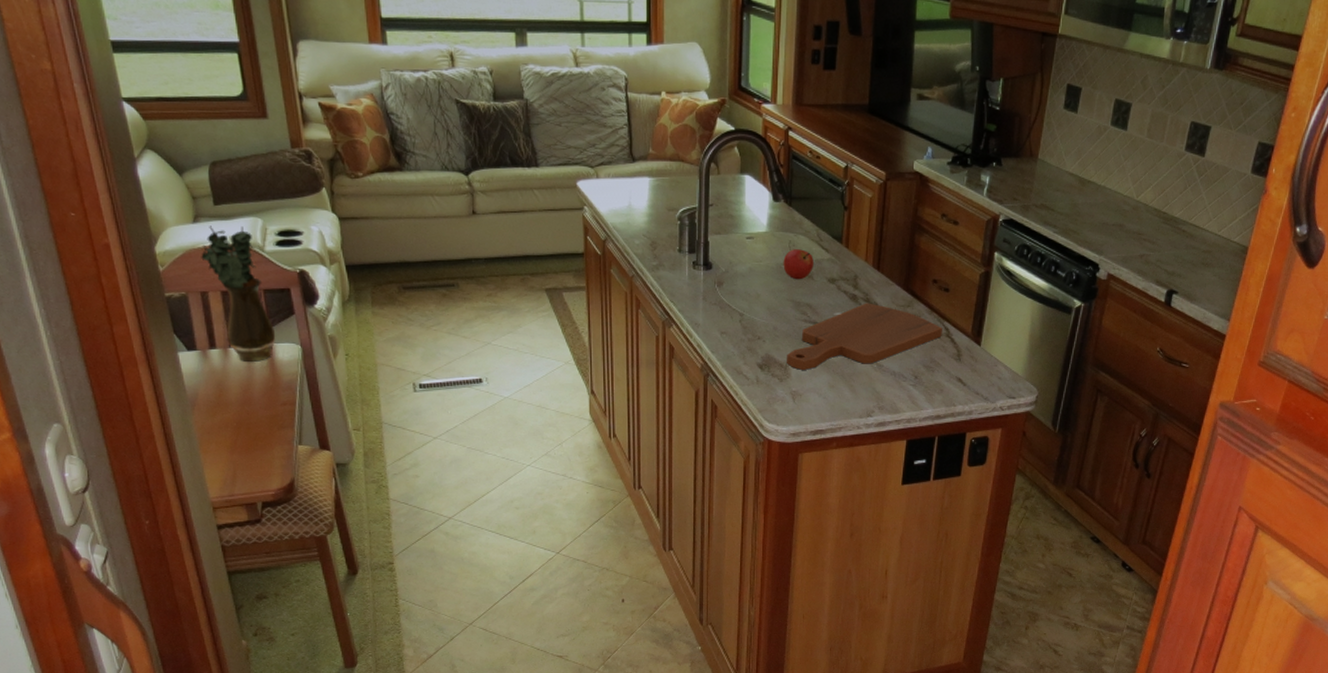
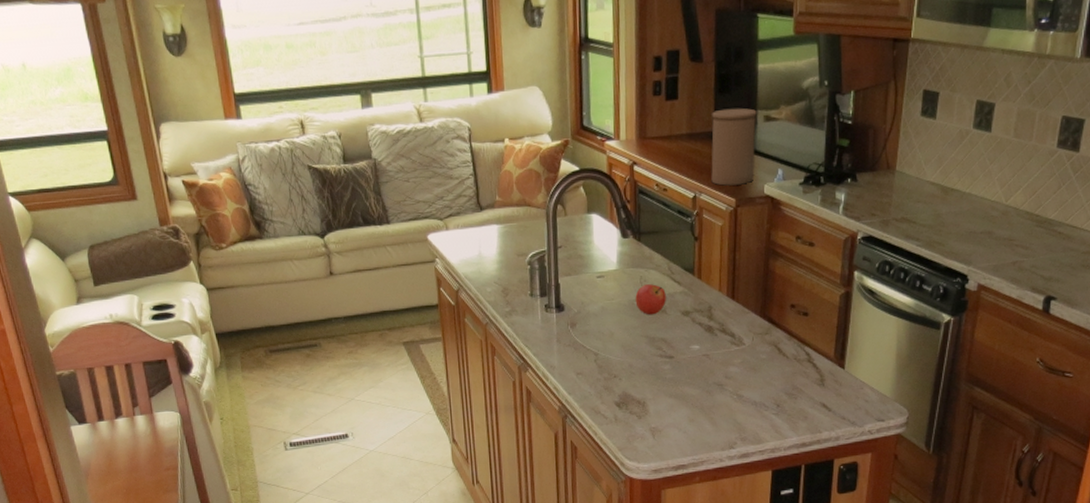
vase: present [201,226,276,362] -> none [85,304,157,431]
cutting board: present [786,303,942,371] -> none [643,333,803,407]
canister: none [863,83,911,159] -> present [711,108,757,186]

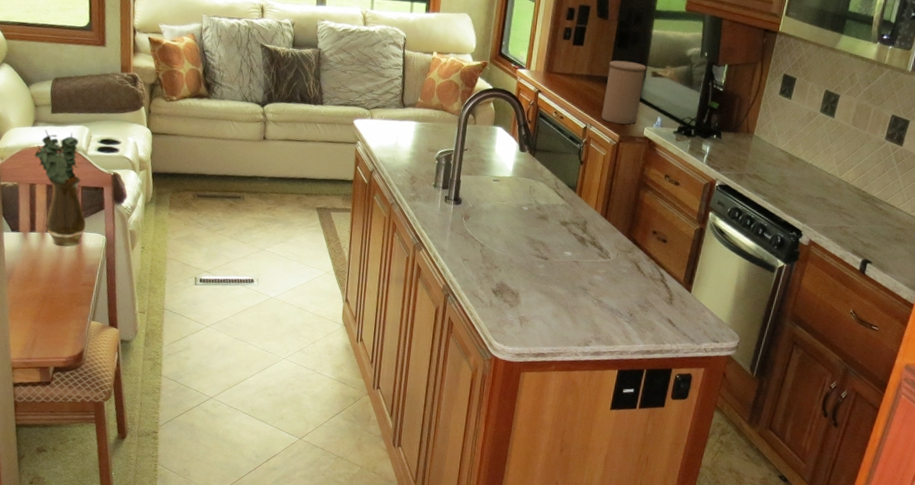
vase: none [85,304,157,431] -> present [34,130,86,247]
fruit: present [635,284,666,316] -> none [522,193,550,221]

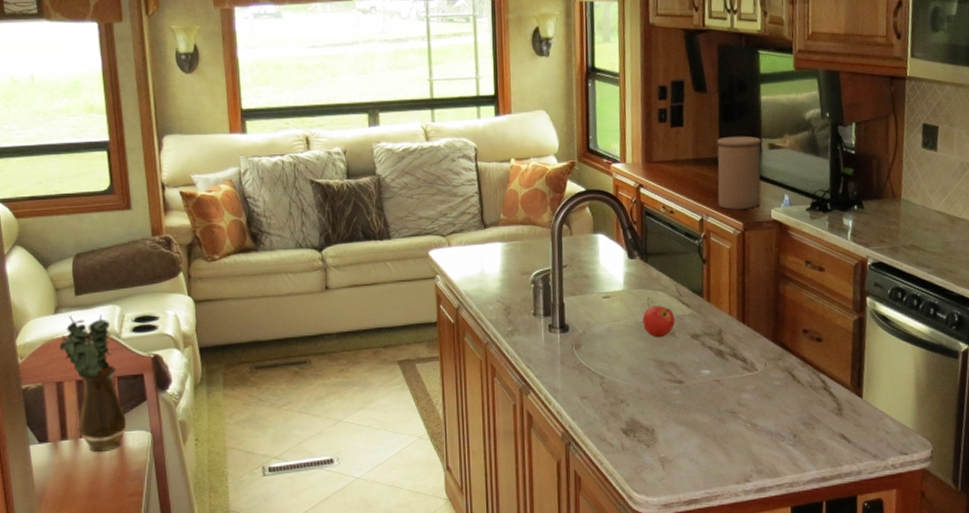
fruit: none [522,193,550,221] -> present [642,306,675,338]

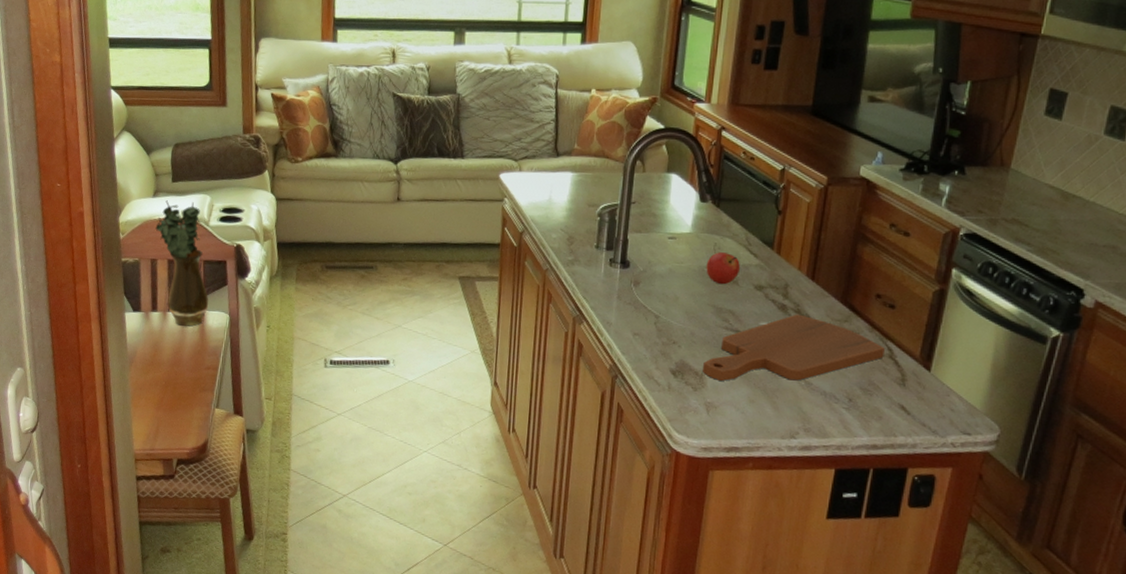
cutting board: none [652,358,819,435] -> present [701,314,885,382]
canister: present [717,136,761,210] -> none [803,84,861,163]

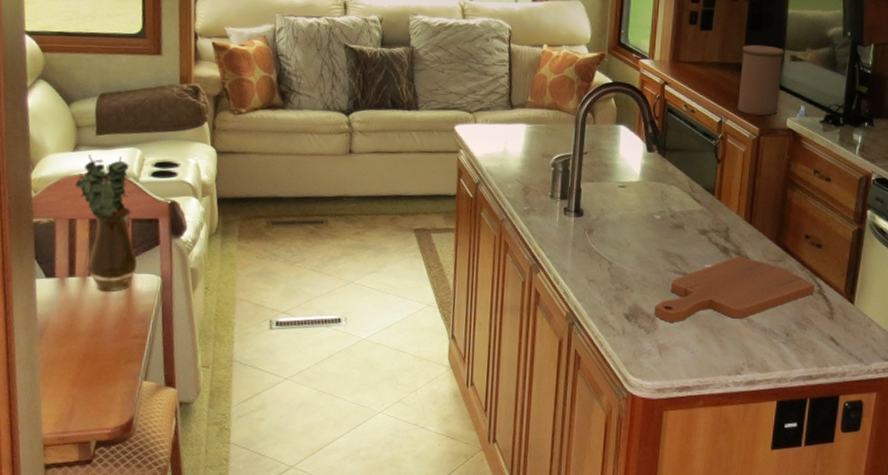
fruit: present [706,252,740,285] -> none [654,199,685,230]
canister: none [803,84,861,163] -> present [737,44,784,116]

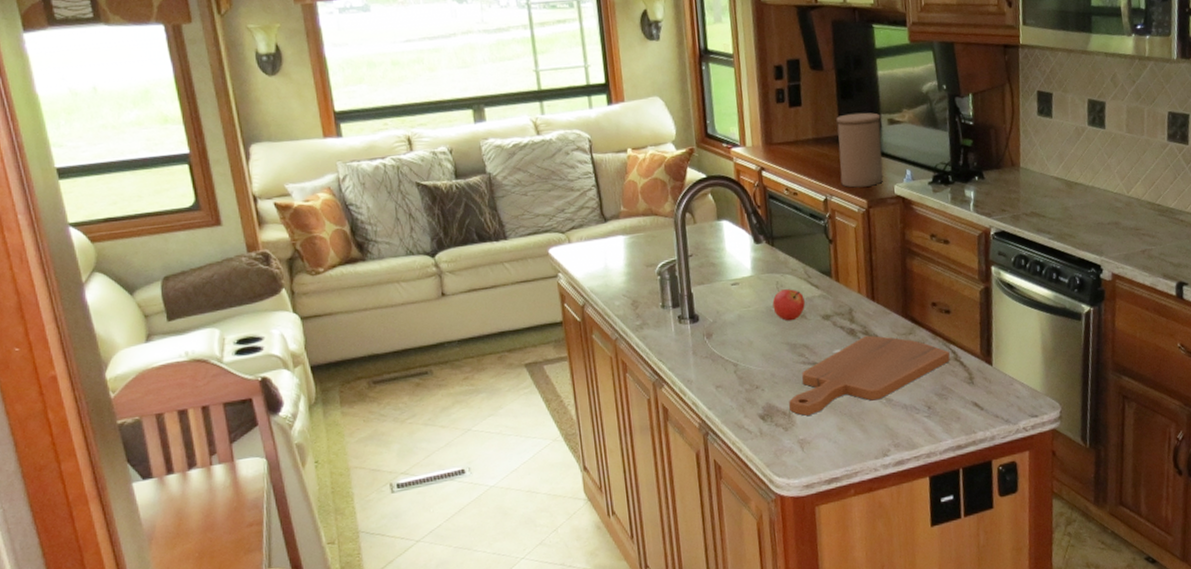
vase: present [75,154,138,292] -> none [155,339,239,484]
fruit: none [654,199,685,230] -> present [772,289,805,322]

